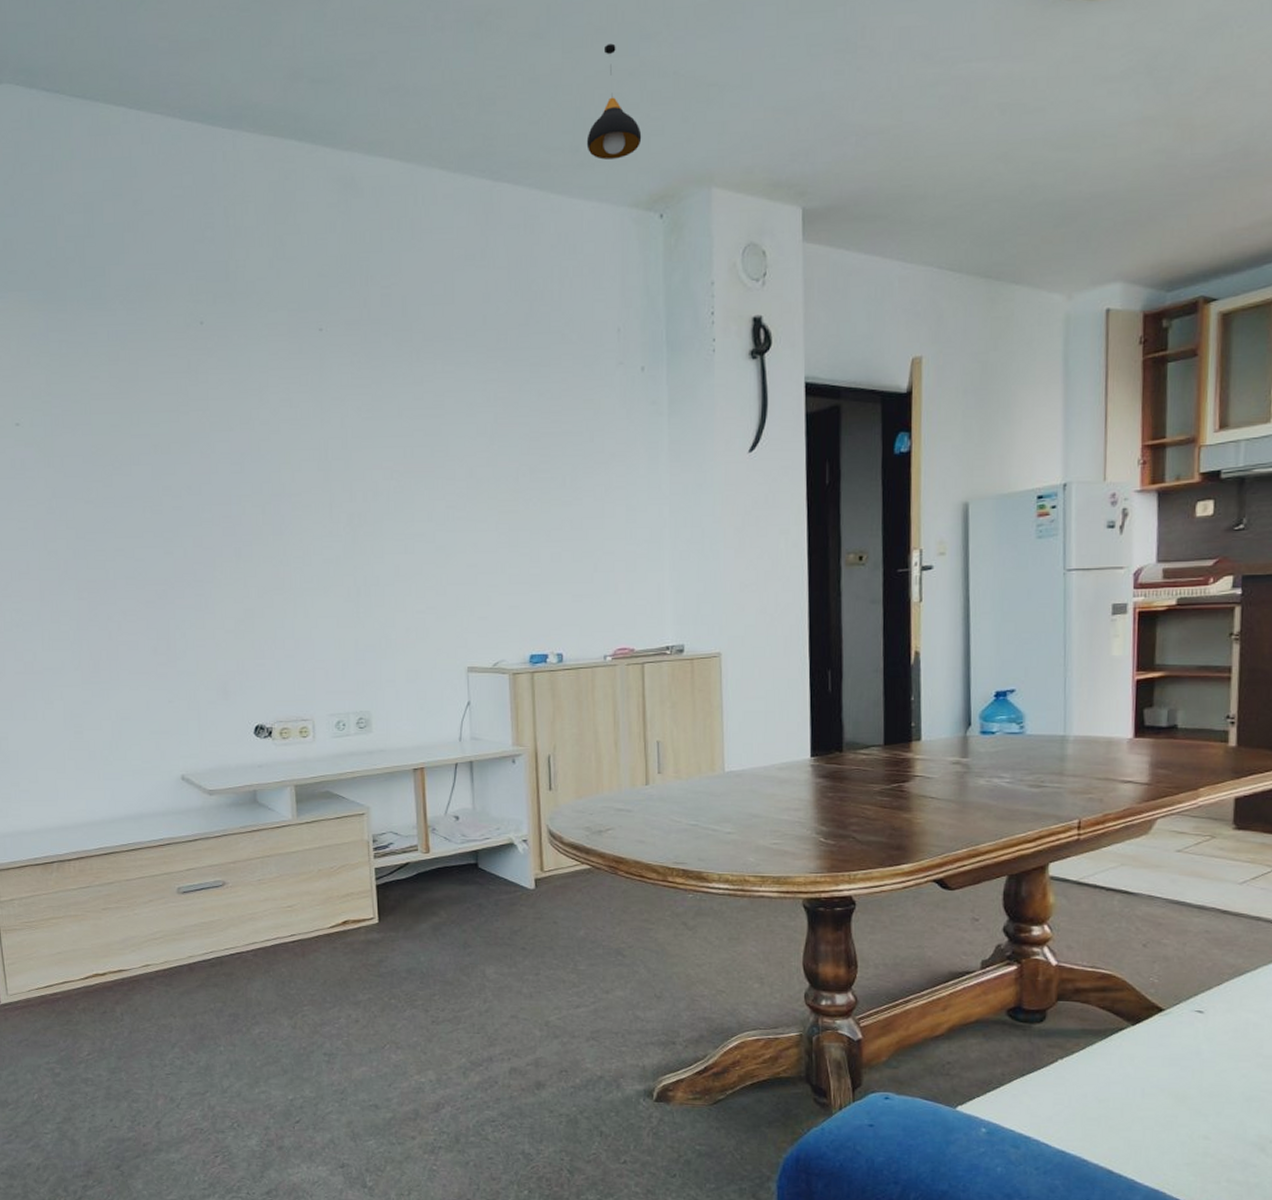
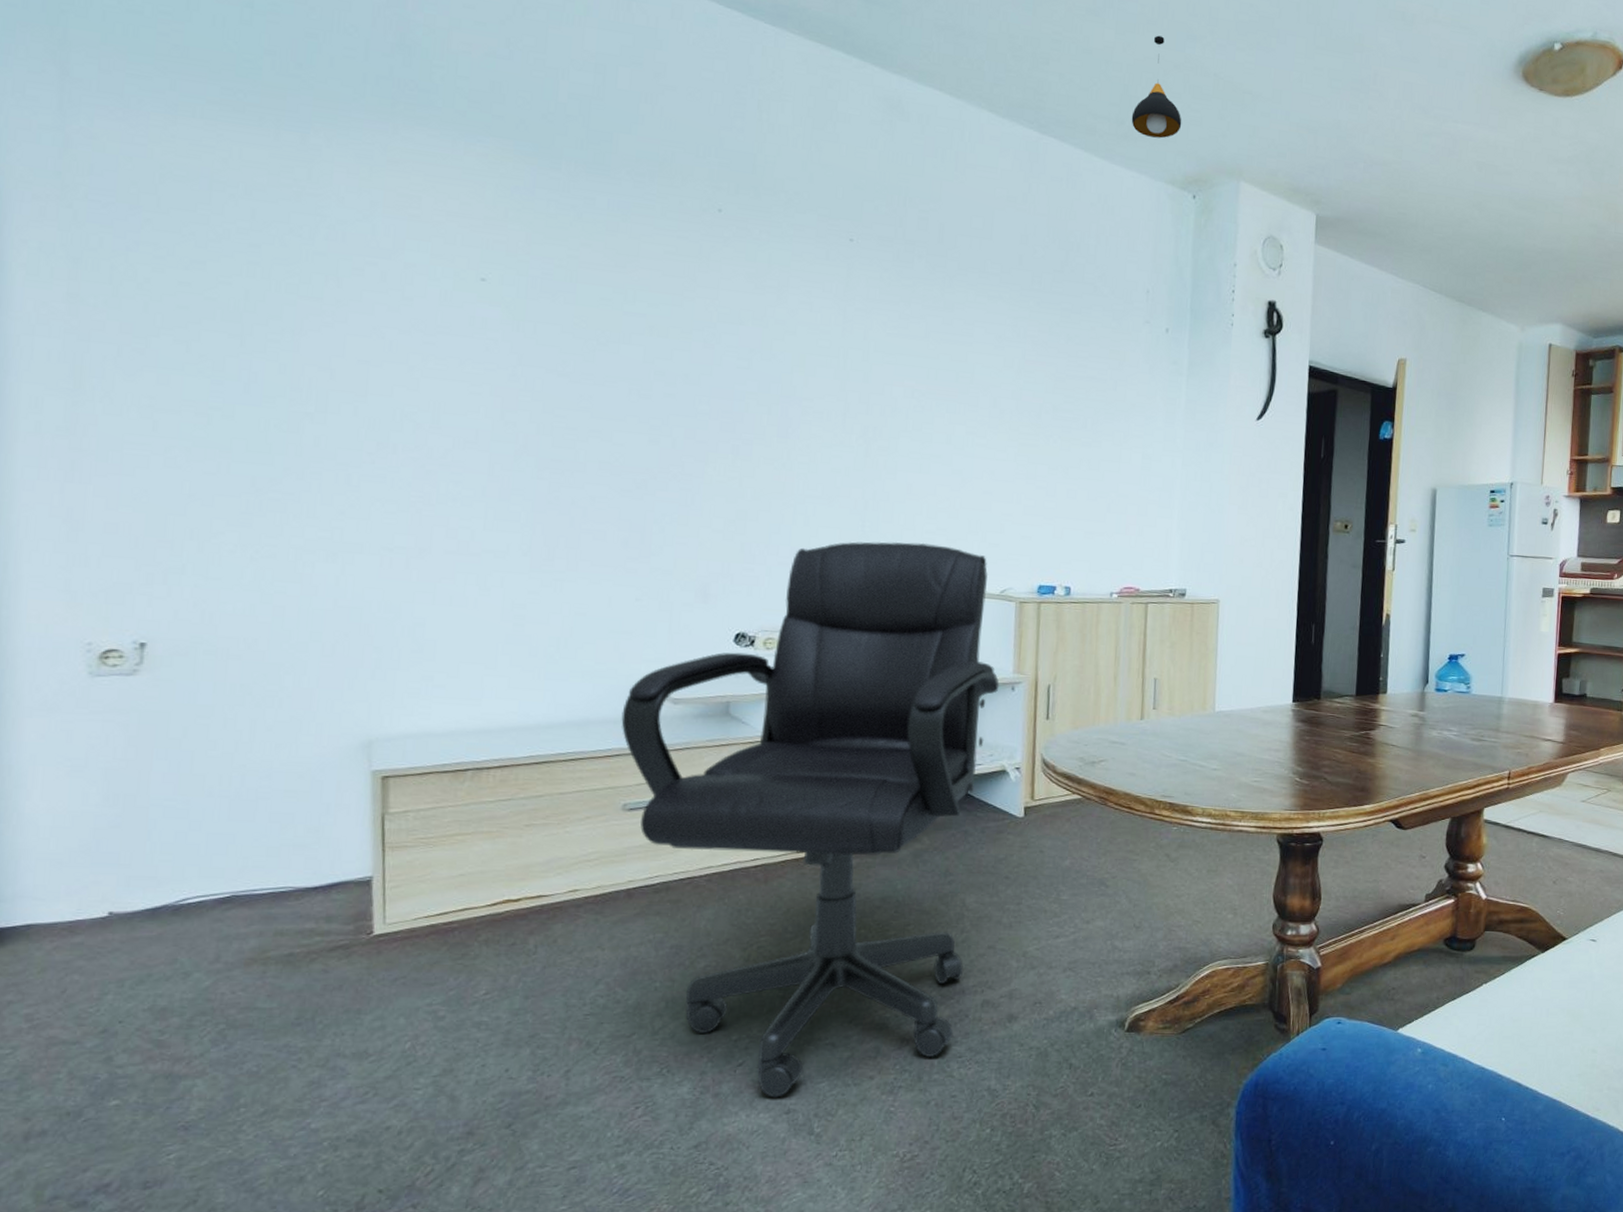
chair: none [168,623,500,1153] -> present [621,541,1000,1098]

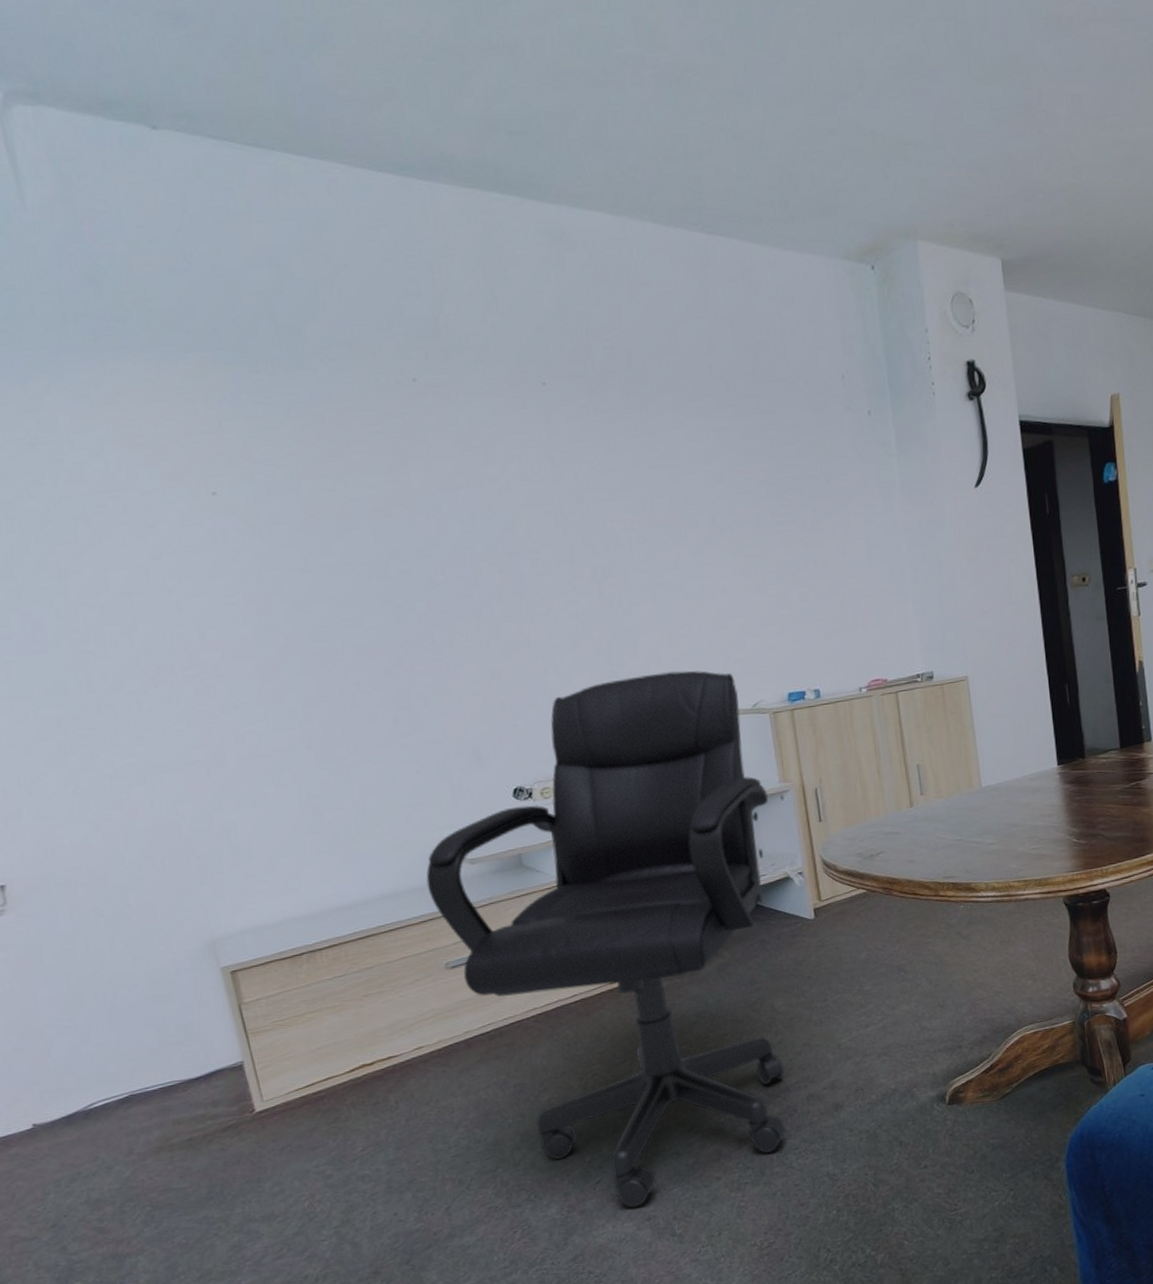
pendant light: present [1131,35,1182,139] -> none [794,102,847,214]

